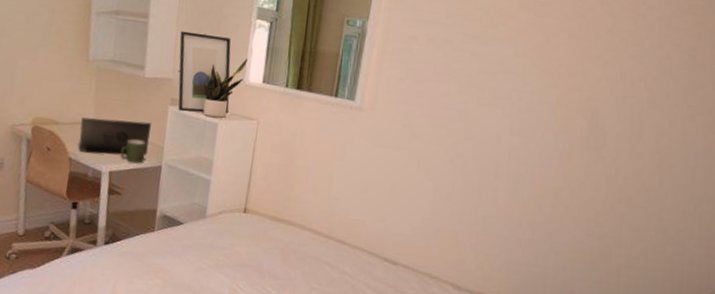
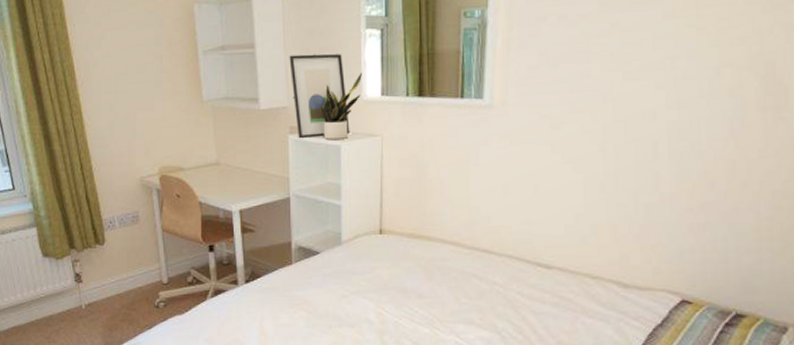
laptop: present [78,117,151,155] -> none [204,155,273,194]
mug: present [120,139,146,164] -> none [247,175,272,199]

